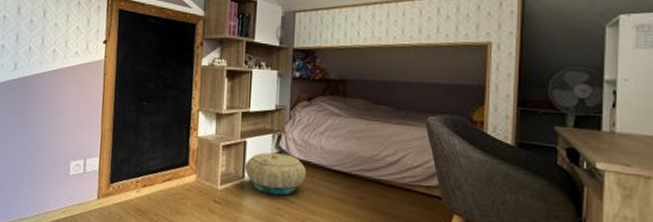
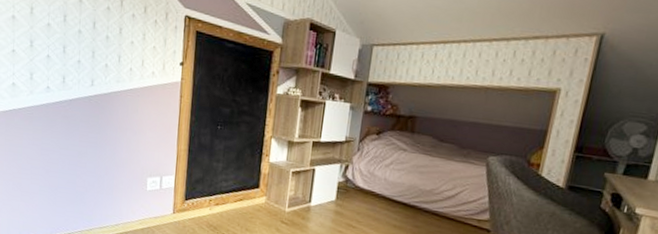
basket: present [244,152,307,196] -> none [311,180,370,220]

